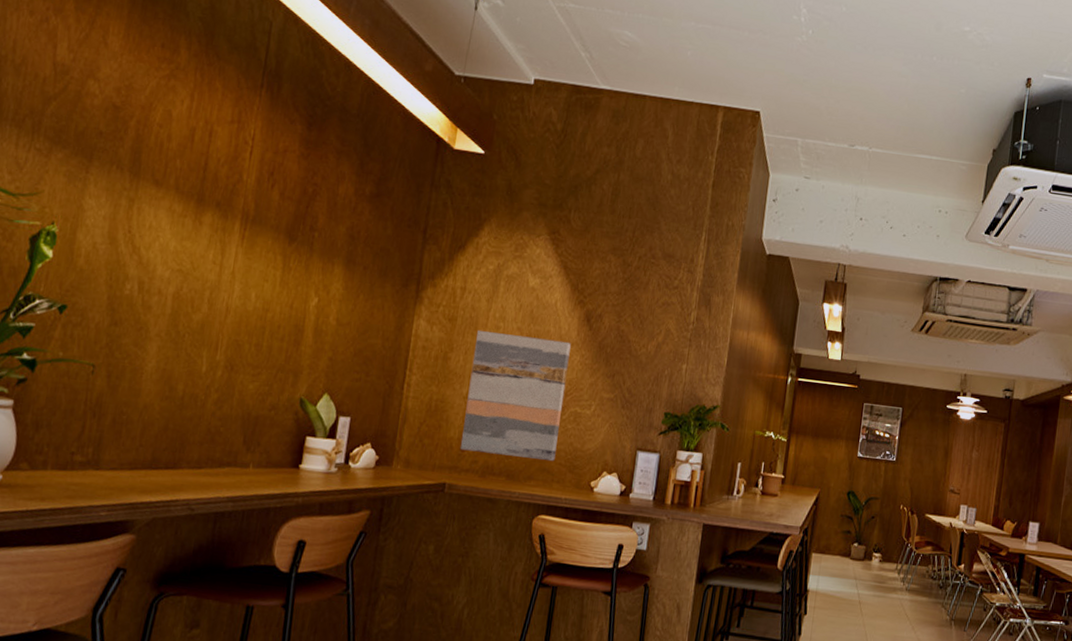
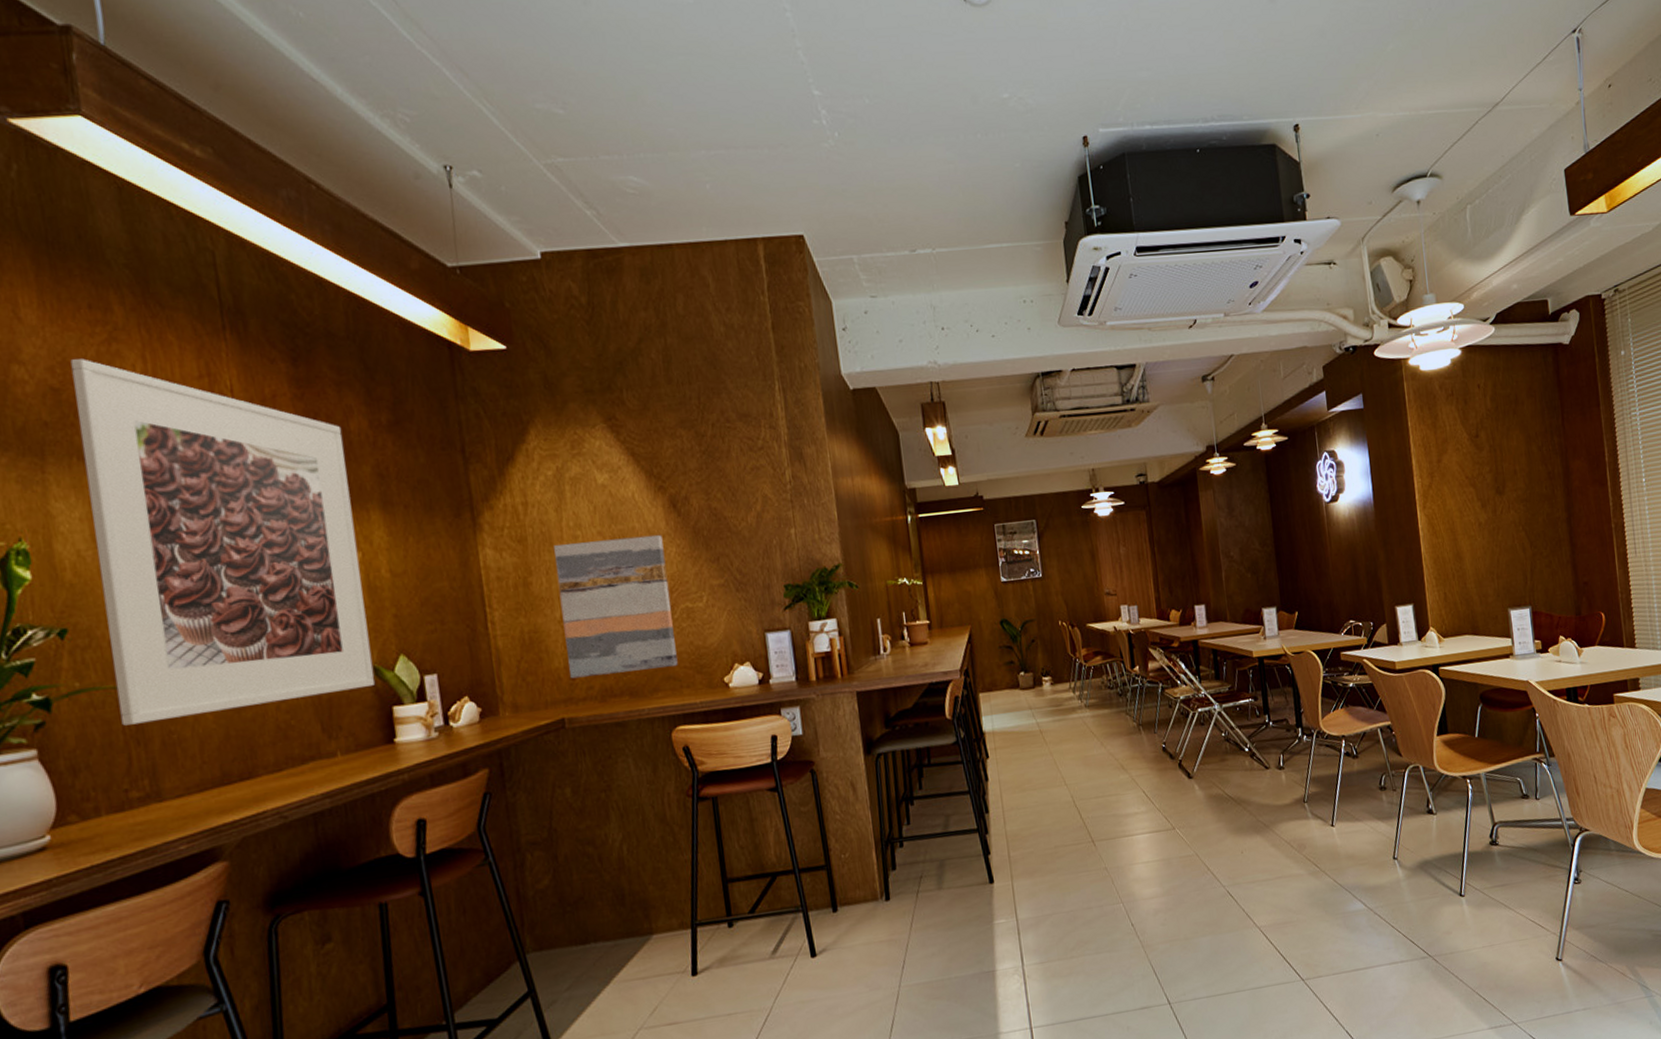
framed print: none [86,85,332,415] -> present [70,359,375,726]

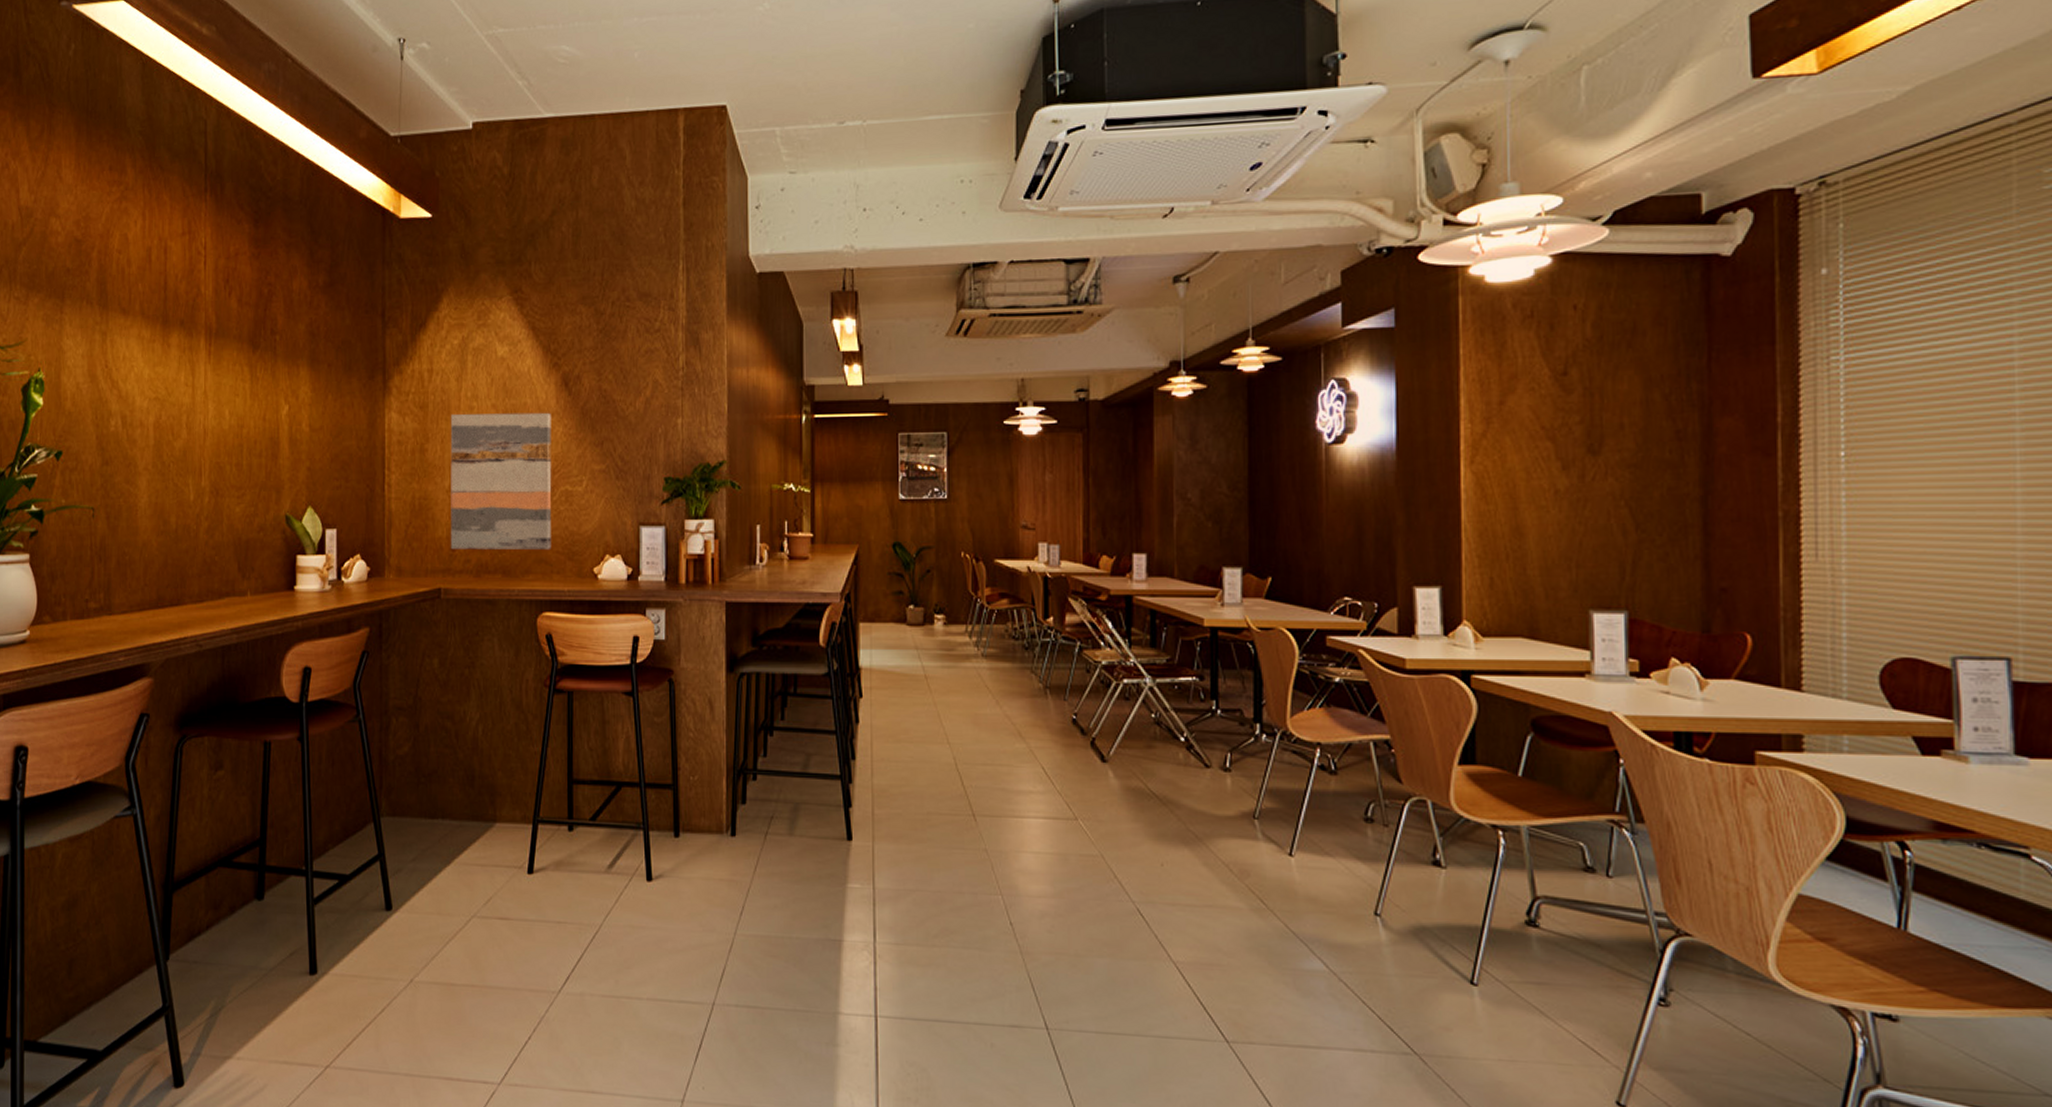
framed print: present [70,359,375,726] -> none [90,214,286,543]

